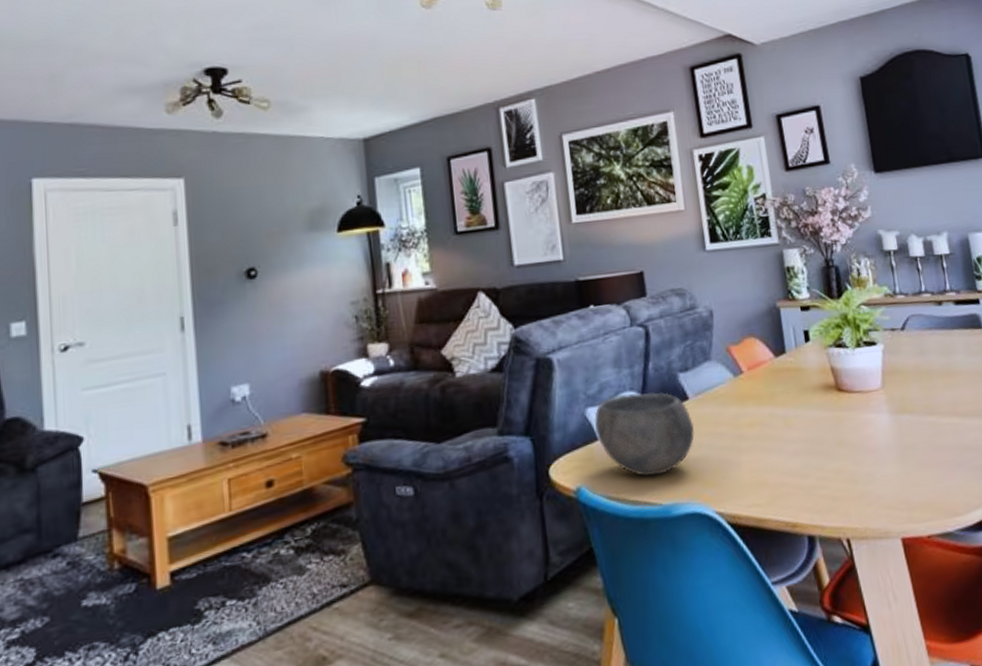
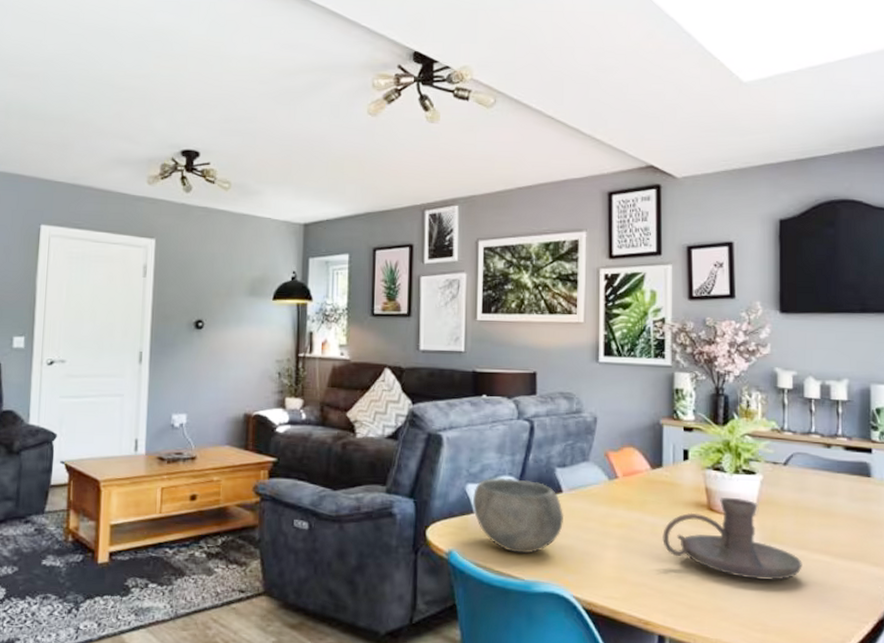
candle holder: none [796,372,935,456] -> present [663,498,802,580]

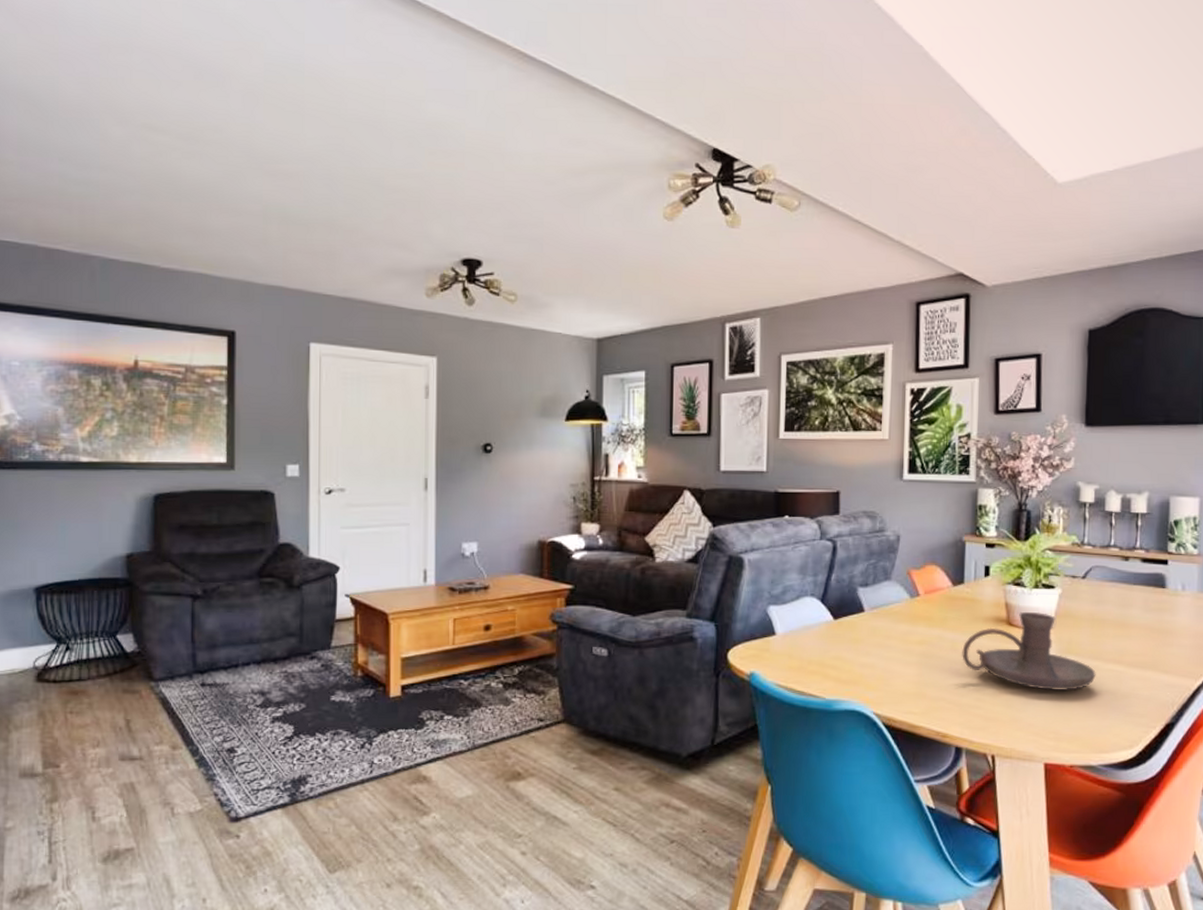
bowl: present [472,477,564,554] -> none [774,598,866,673]

